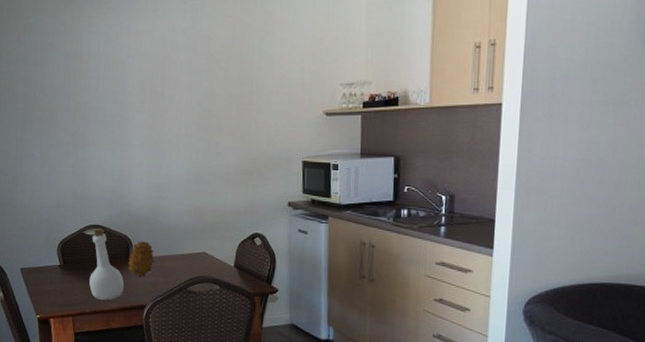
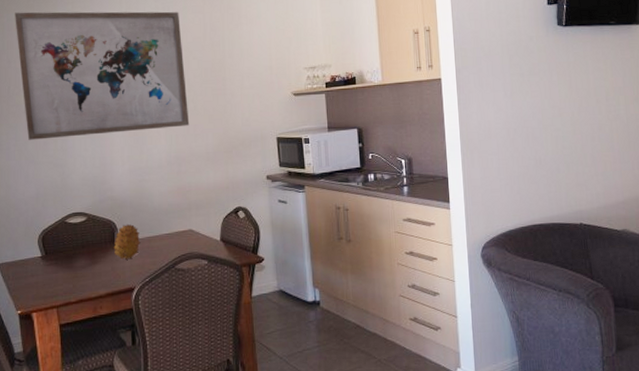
wall art: none [42,12,211,148] -> present [15,11,190,140]
bottle: present [89,228,124,301] -> none [74,216,110,288]

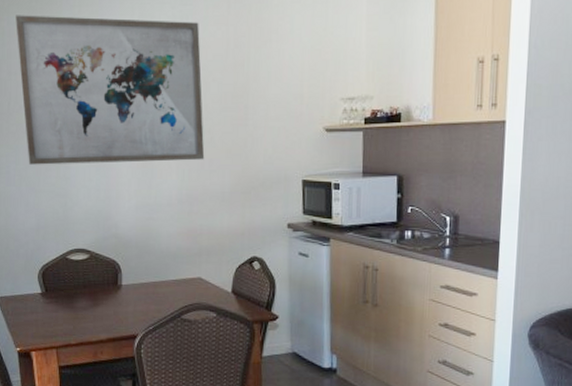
fruit: present [113,223,141,260] -> none [116,265,146,304]

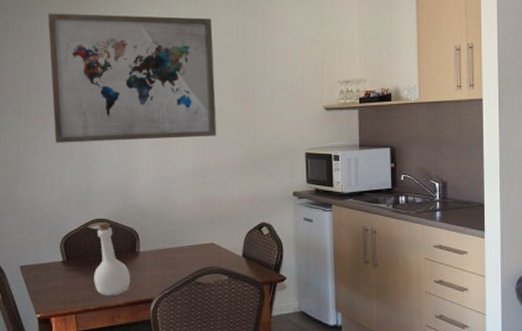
bottle: none [74,253,112,331] -> present [94,223,130,296]

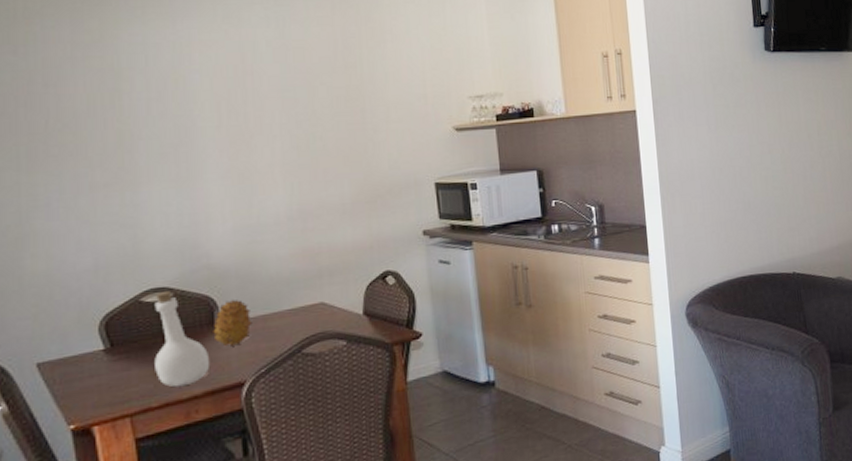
wall art: present [48,13,217,143] -> none [53,17,318,193]
fruit: none [134,233,162,270] -> present [213,299,253,346]

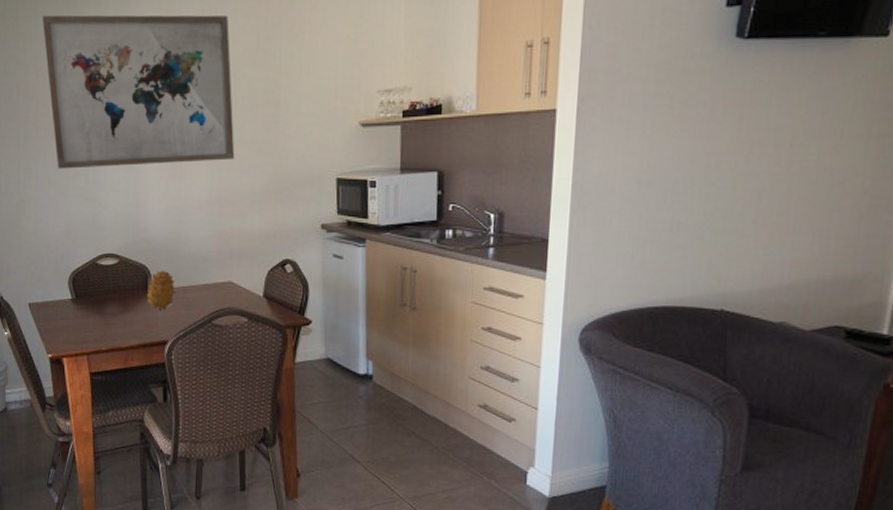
wall art: none [53,17,318,193] -> present [42,15,235,169]
bottle: present [154,292,209,388] -> none [105,258,142,337]

